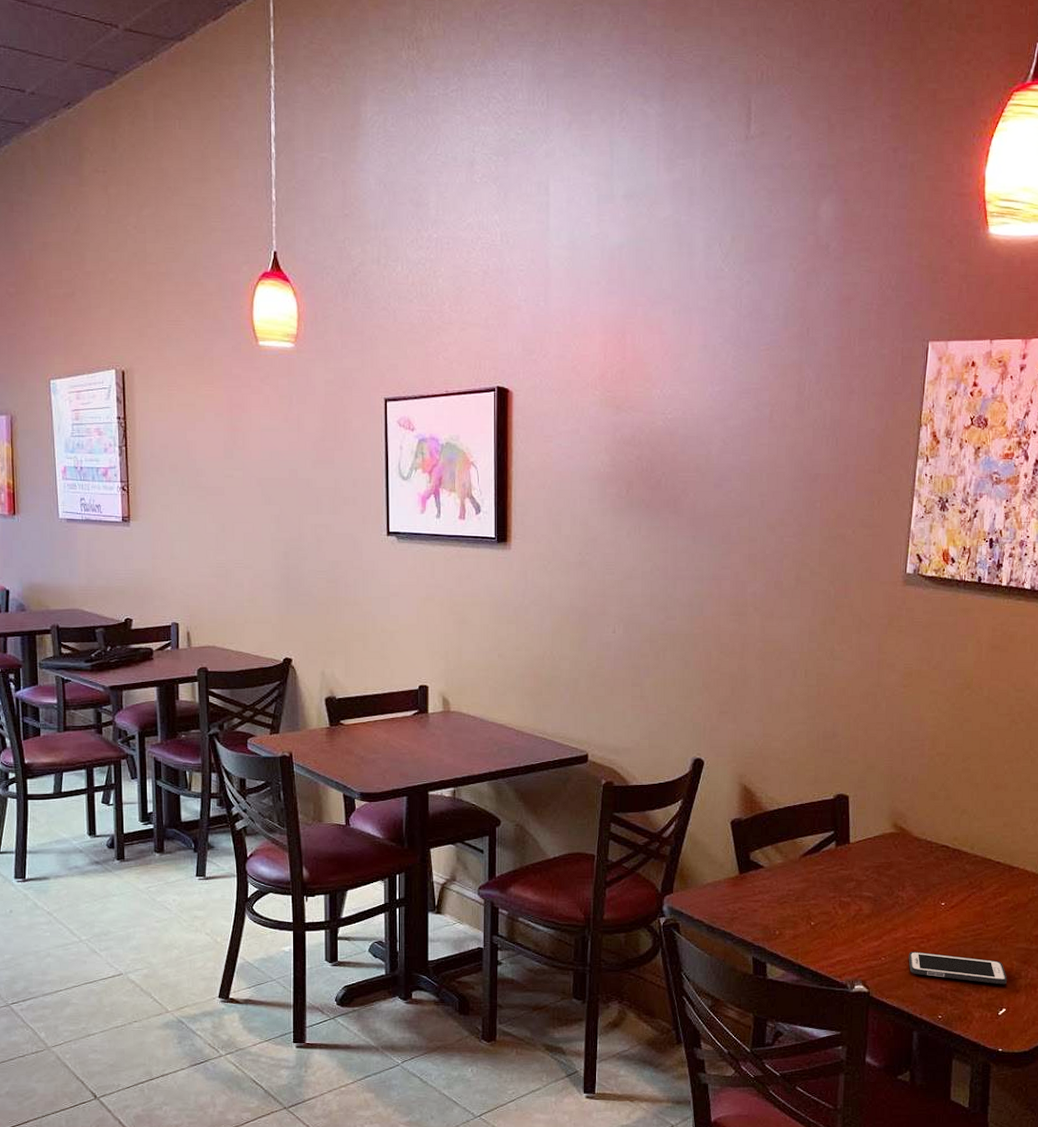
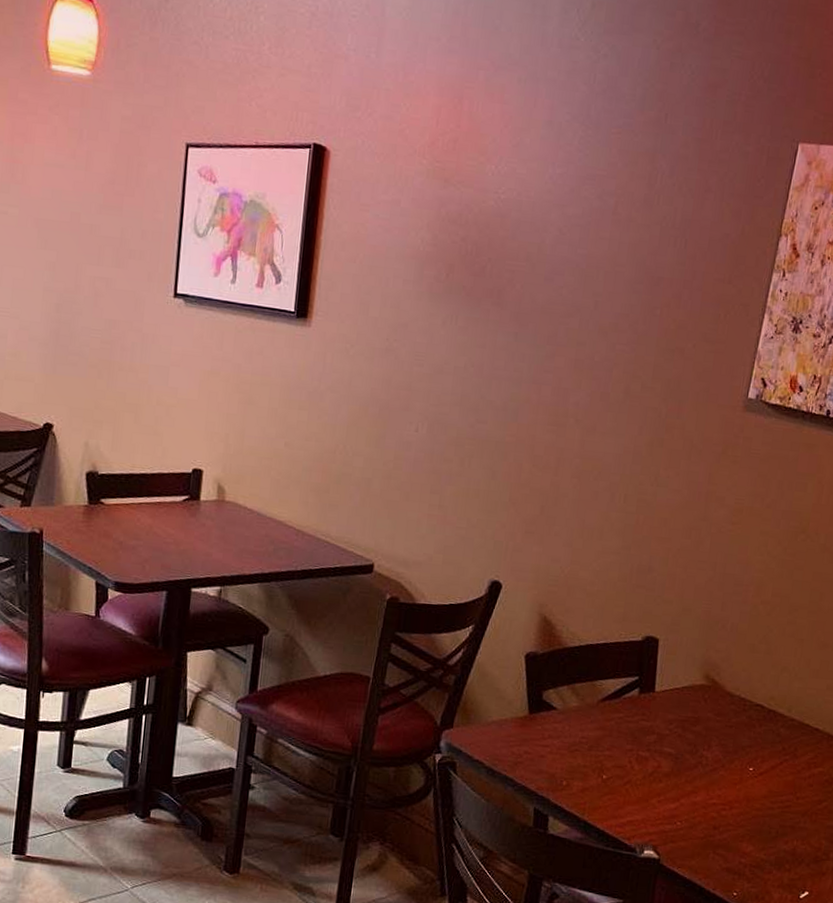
cell phone: present [908,952,1008,985] -> none [706,818,814,865]

